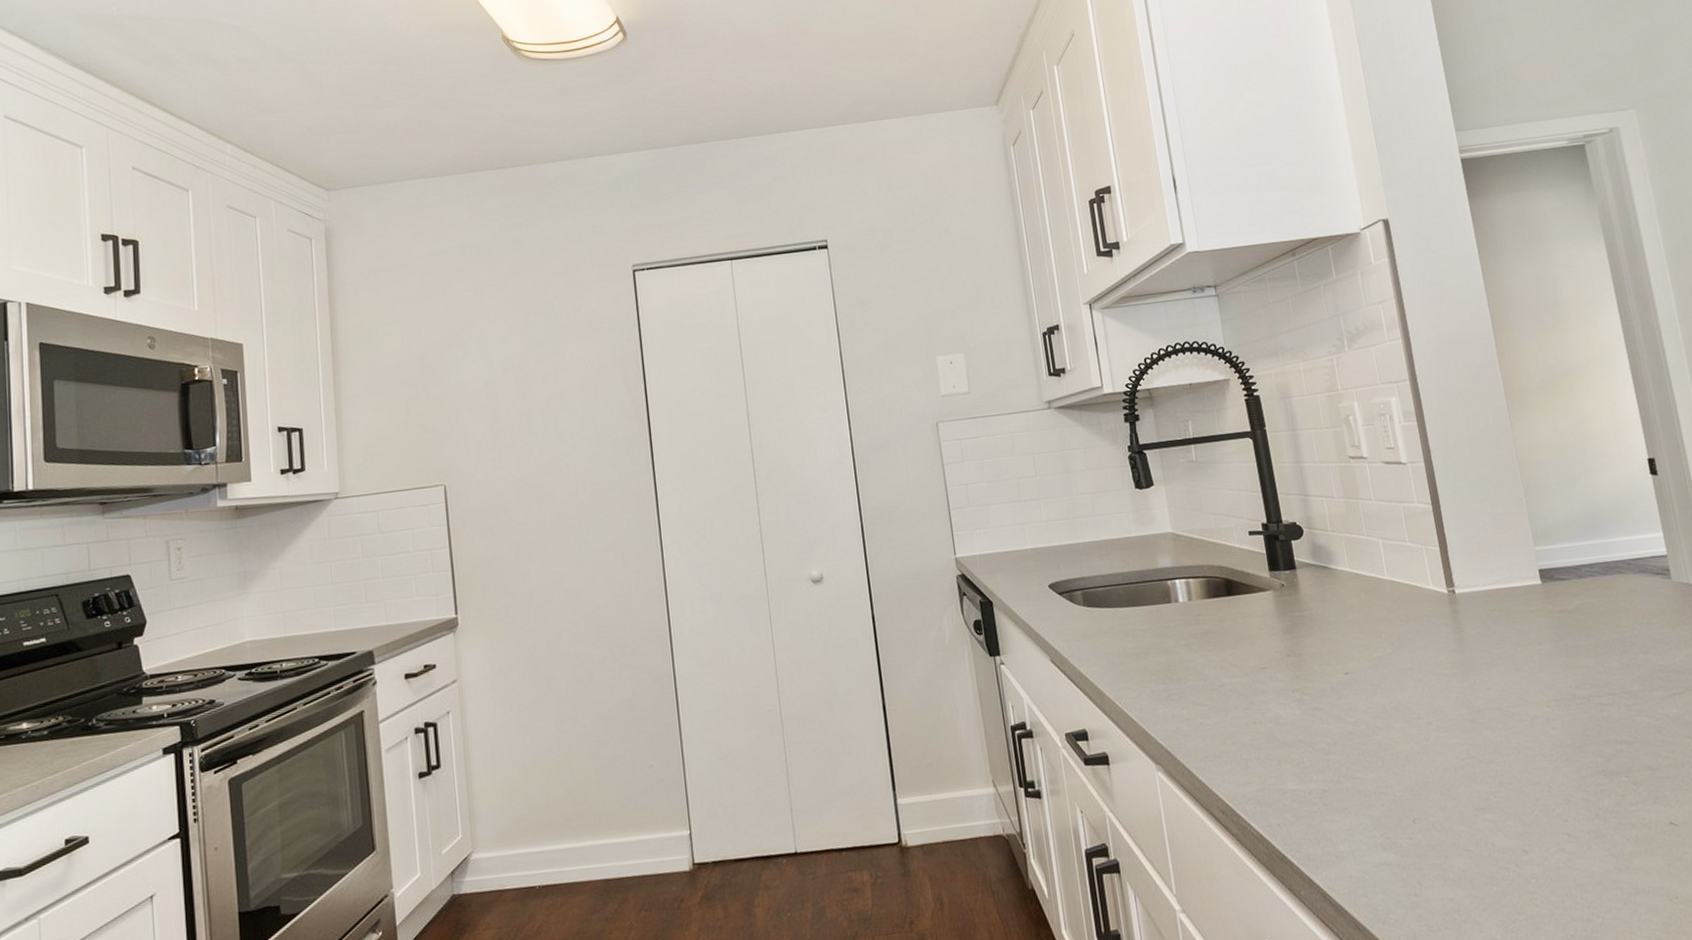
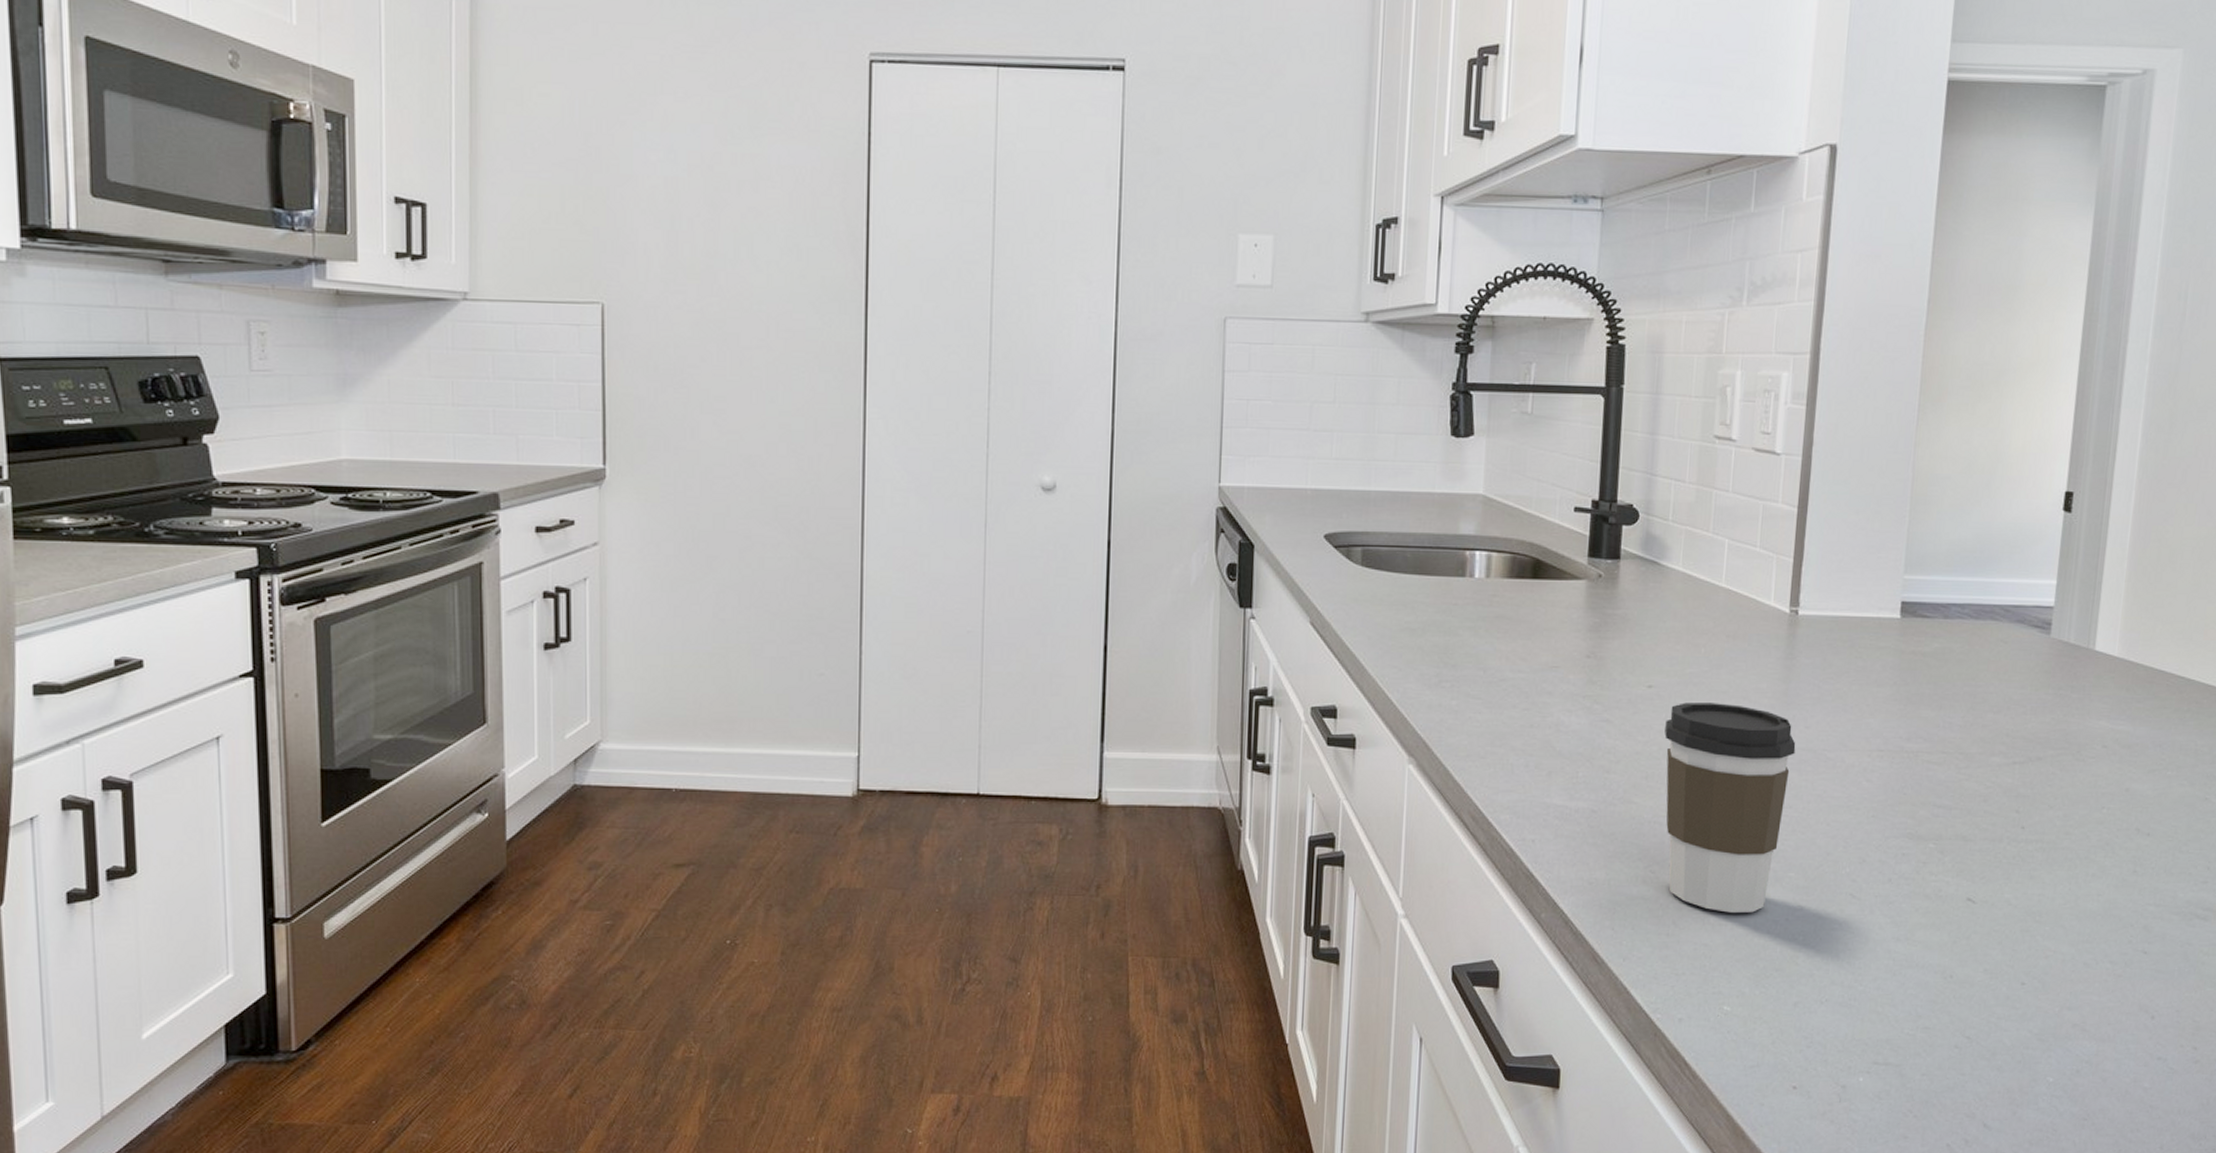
coffee cup: none [1367,678,1494,867] -> present [1664,702,1796,913]

